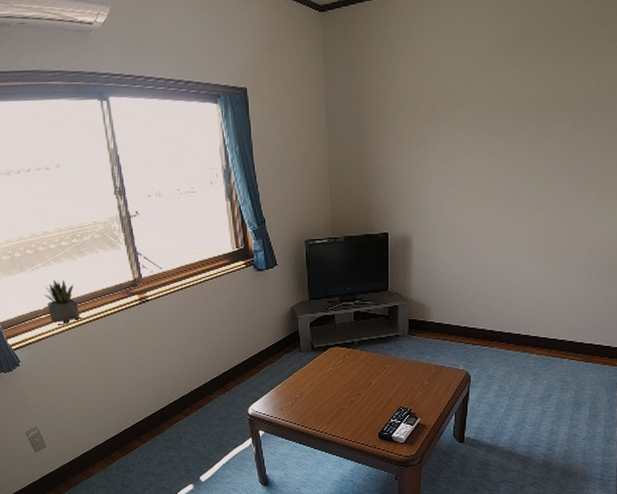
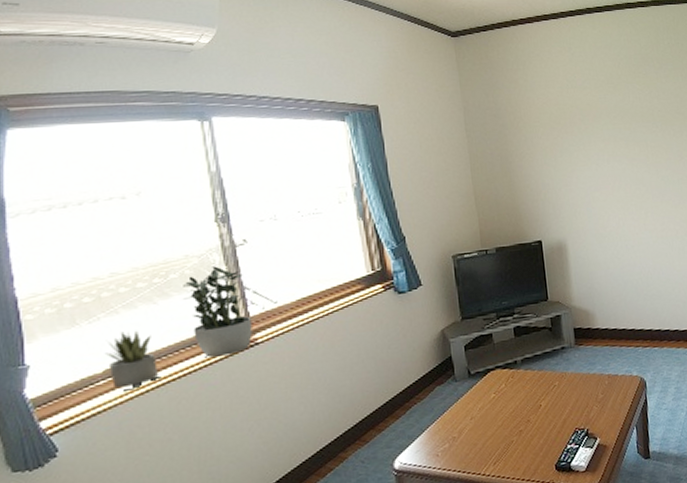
potted plant: none [93,233,144,307] -> present [183,266,253,358]

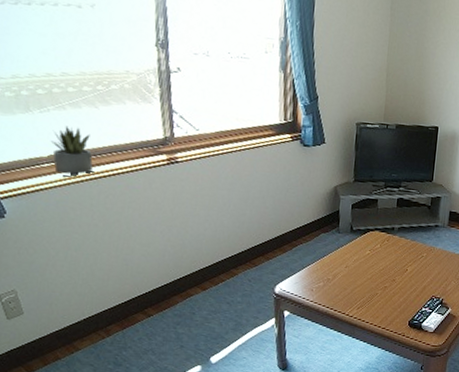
potted plant: present [183,266,253,358] -> none [121,86,175,167]

